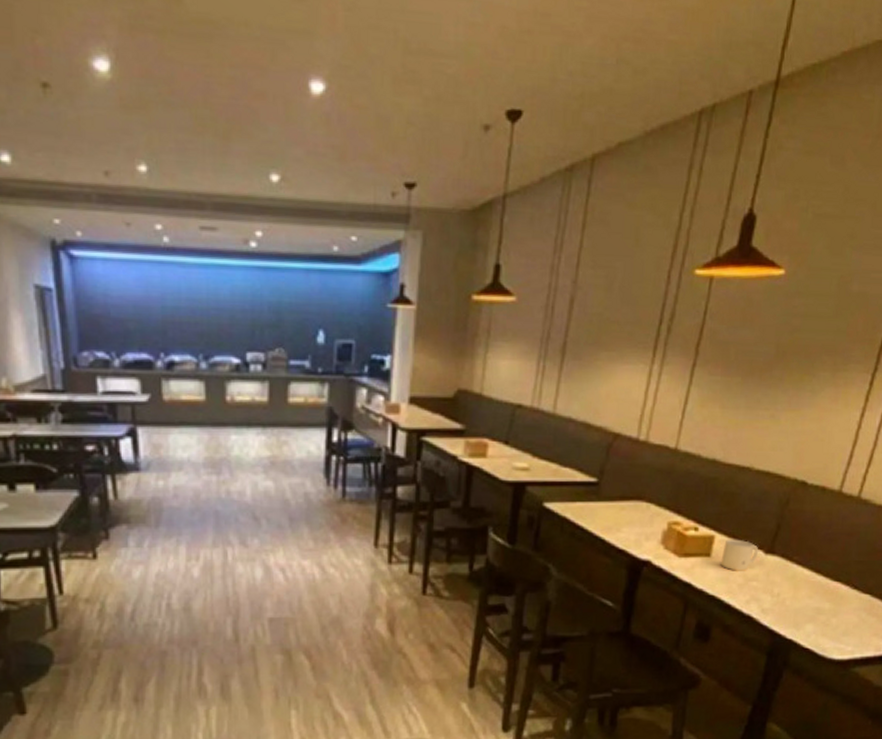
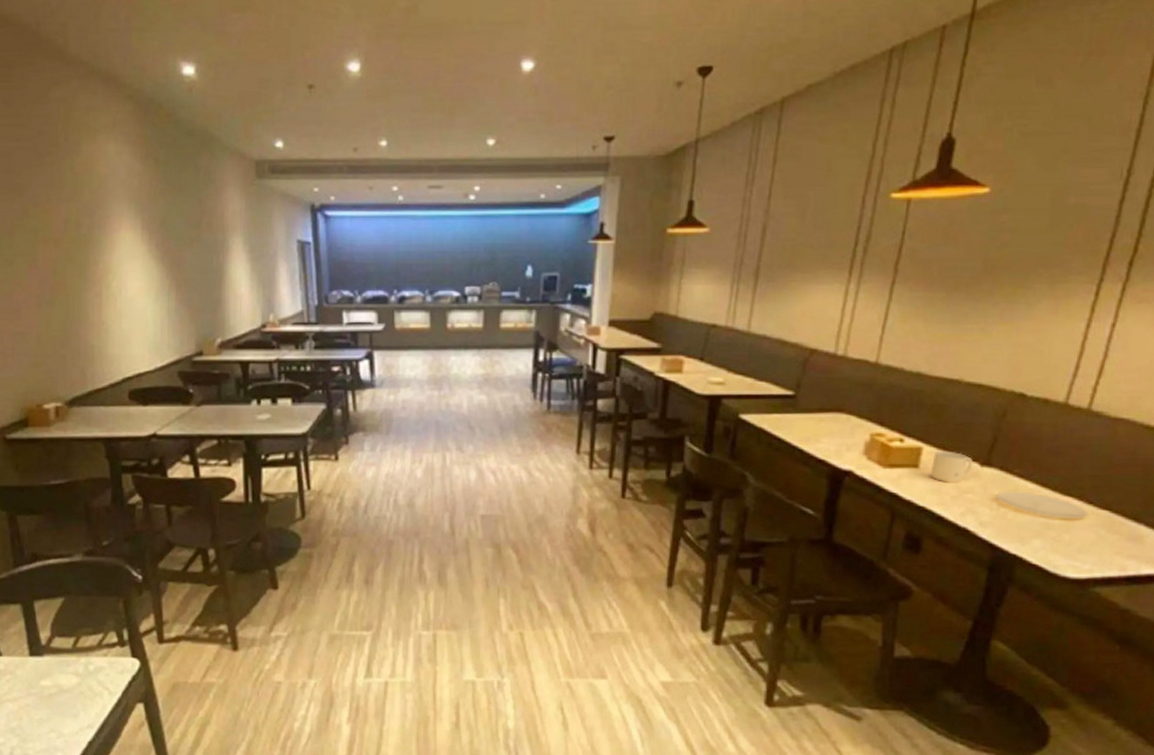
plate: none [777,578,854,604] -> present [996,491,1089,520]

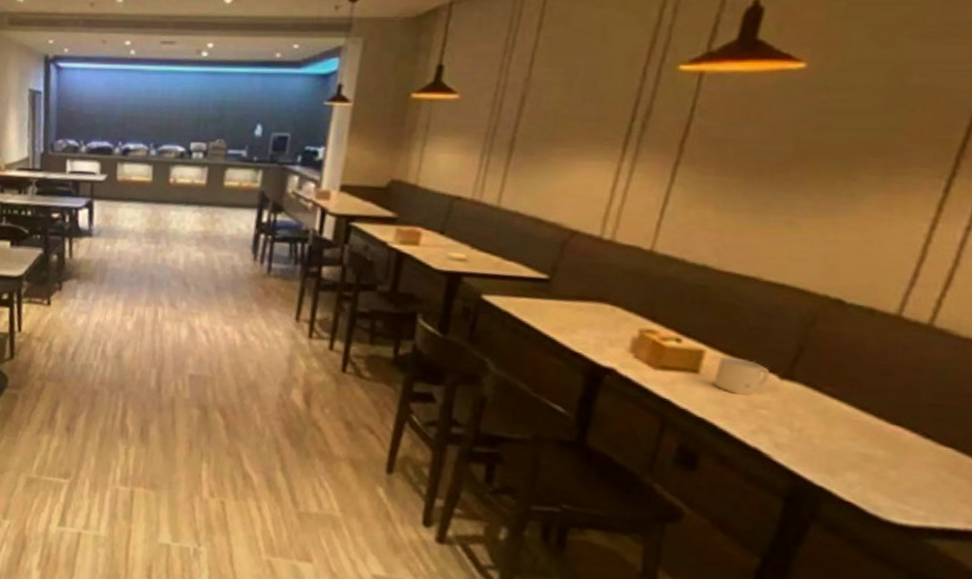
plate: present [996,491,1089,520] -> none [798,410,926,455]

